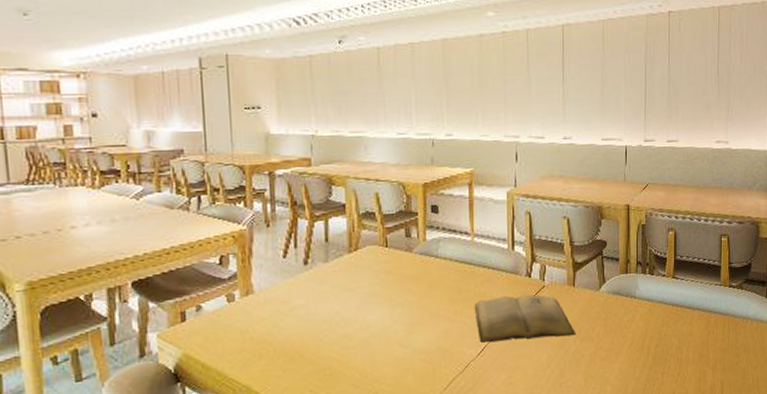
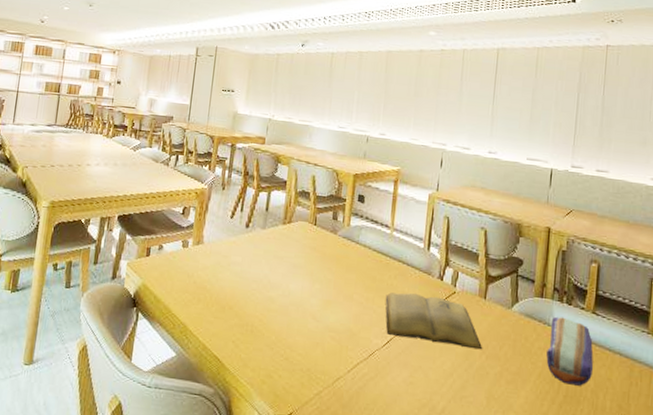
pencil case: none [635,287,676,348] -> present [546,316,594,386]

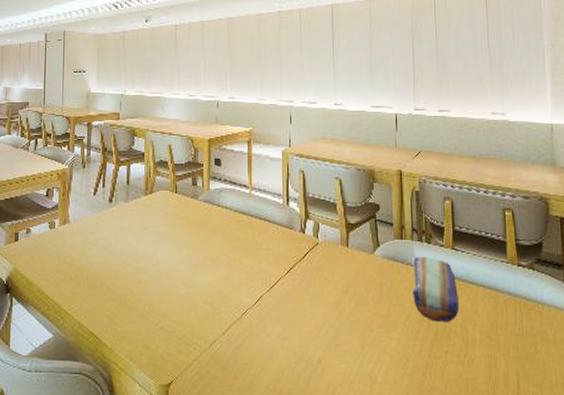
book: present [385,292,483,350] -> none [251,249,351,297]

